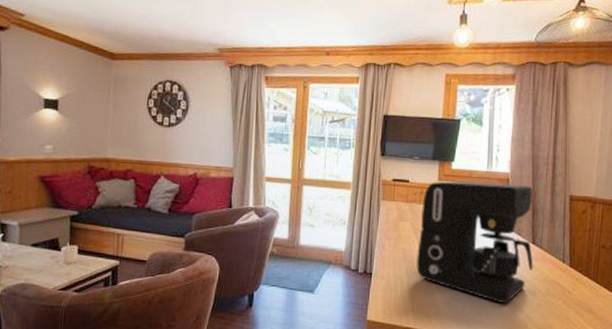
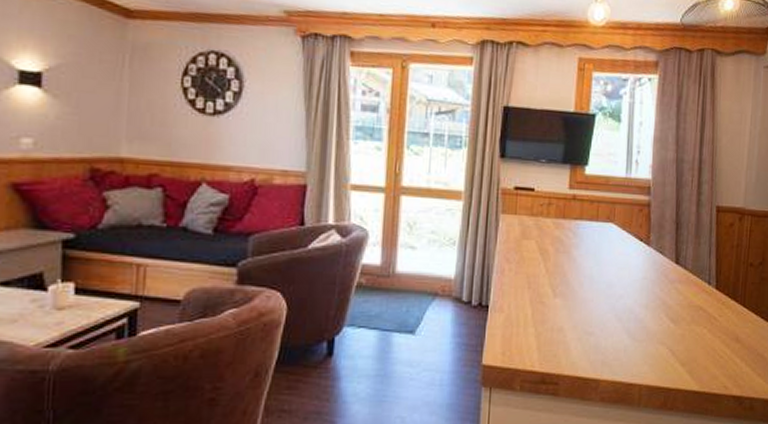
coffee maker: present [416,181,533,304] -> none [543,189,677,336]

